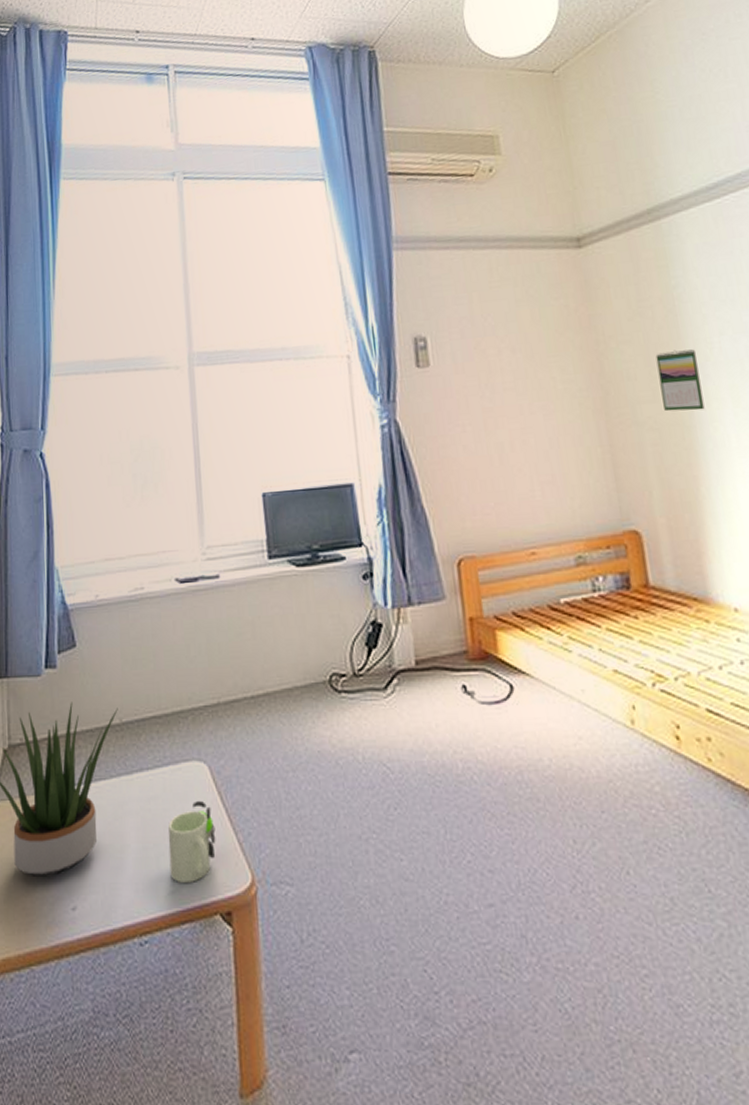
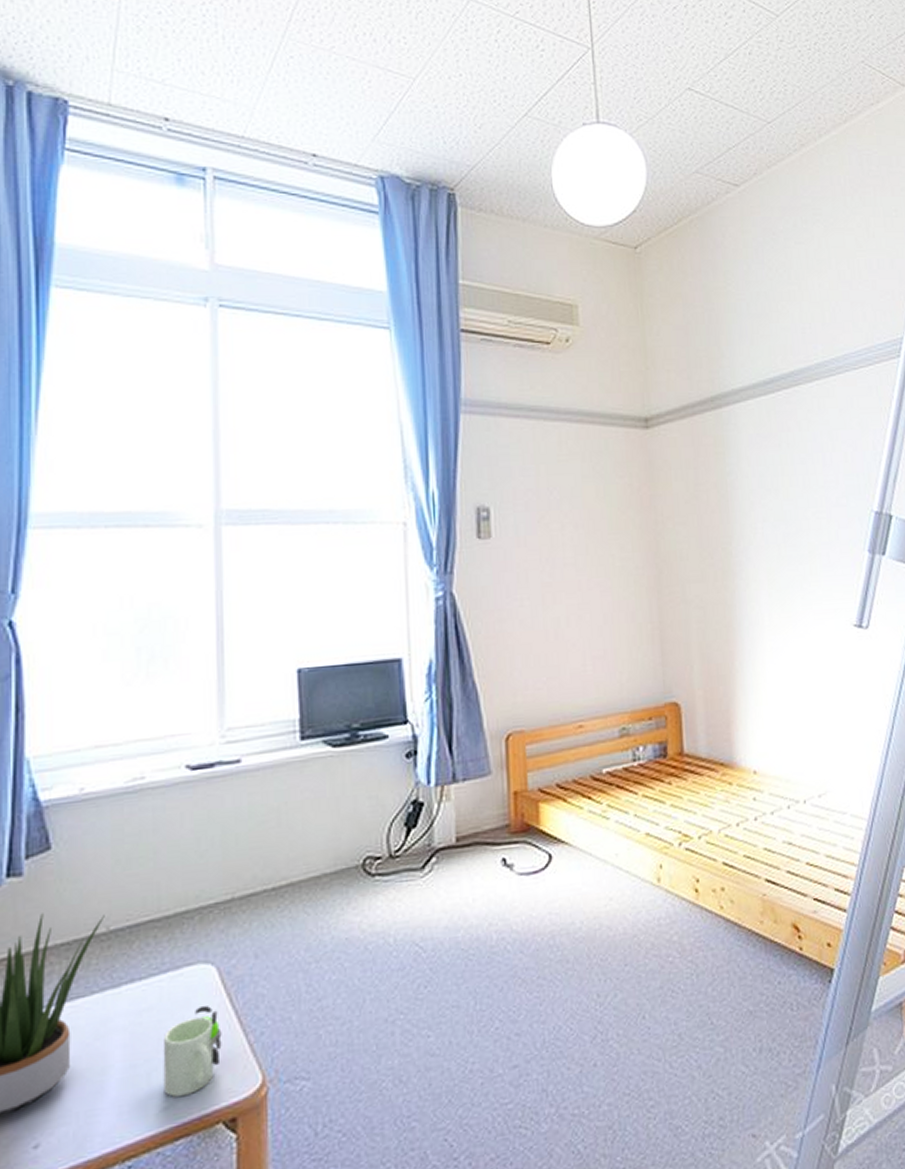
calendar: present [656,349,705,412] -> none [707,533,745,591]

